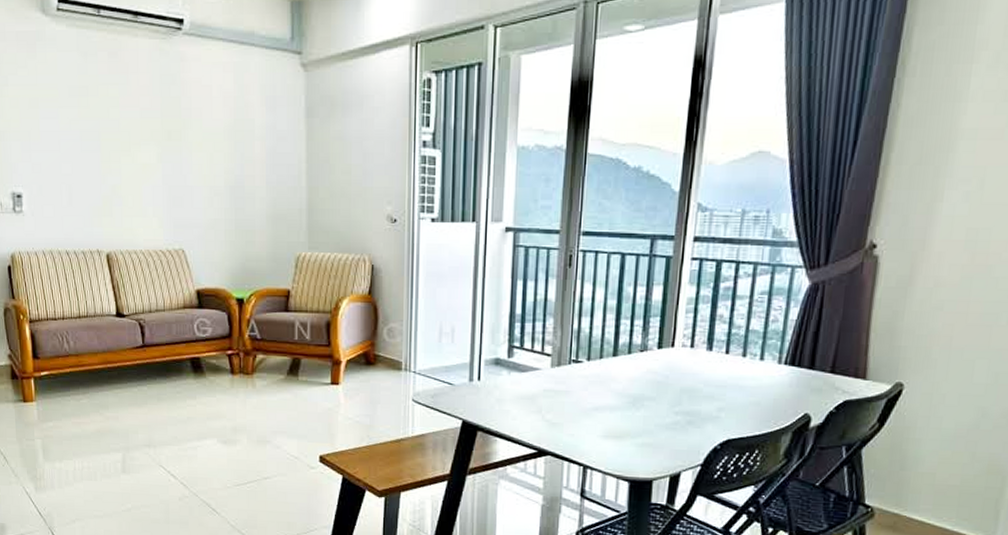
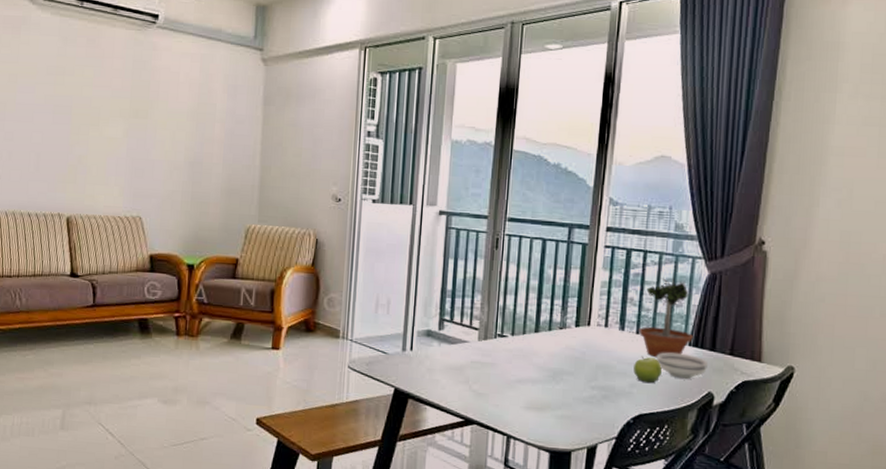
fruit: none [722,377,753,407] -> present [633,356,662,384]
potted tree: none [728,285,790,378] -> present [639,273,693,357]
bowl: none [748,372,805,400] -> present [657,352,708,379]

